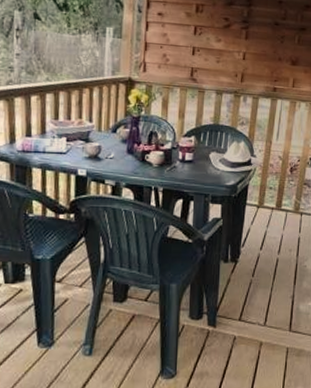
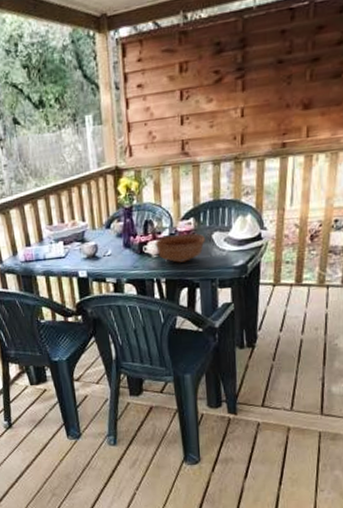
bowl: none [157,148,203,175] -> present [155,233,205,263]

